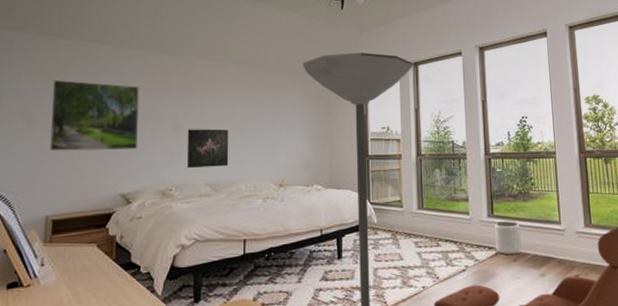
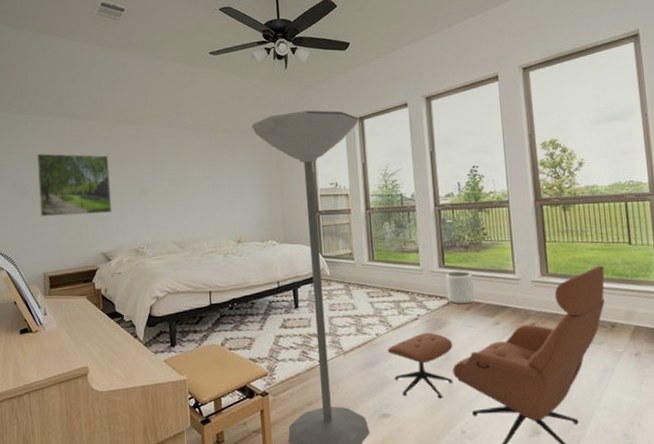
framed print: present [186,129,229,169] -> none [153,191,191,229]

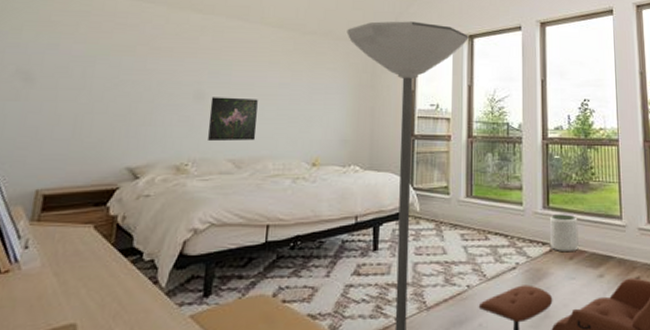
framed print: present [37,153,111,217] -> none [48,34,160,116]
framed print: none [153,191,191,229] -> present [207,97,258,142]

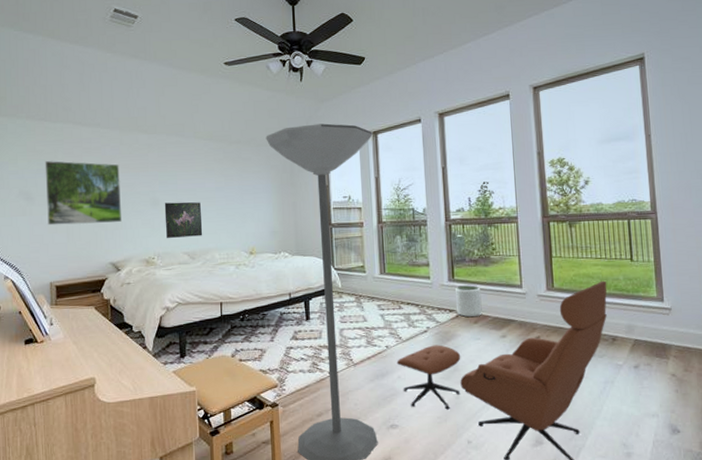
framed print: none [48,34,160,116] -> present [45,160,121,226]

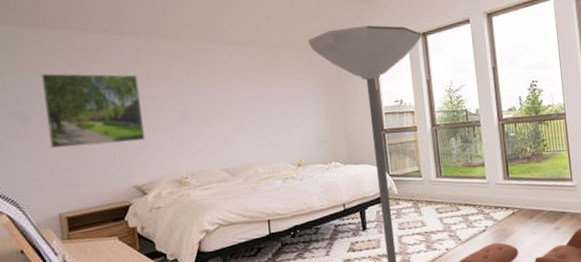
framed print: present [164,202,203,239] -> none [195,113,243,156]
plant pot: present [454,285,482,318] -> none [510,181,537,214]

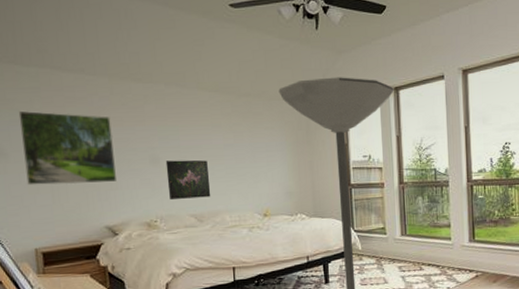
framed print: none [195,113,243,156] -> present [165,160,211,201]

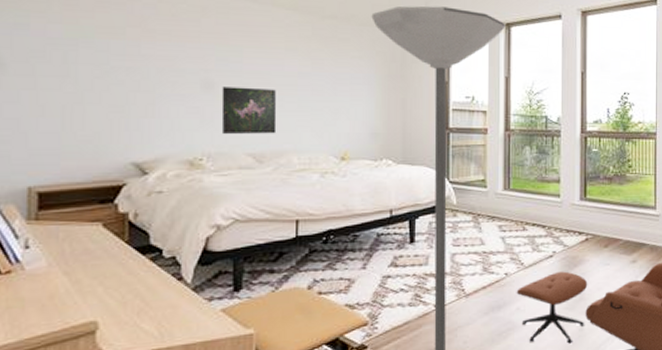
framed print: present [18,110,116,185] -> none [27,11,155,107]

